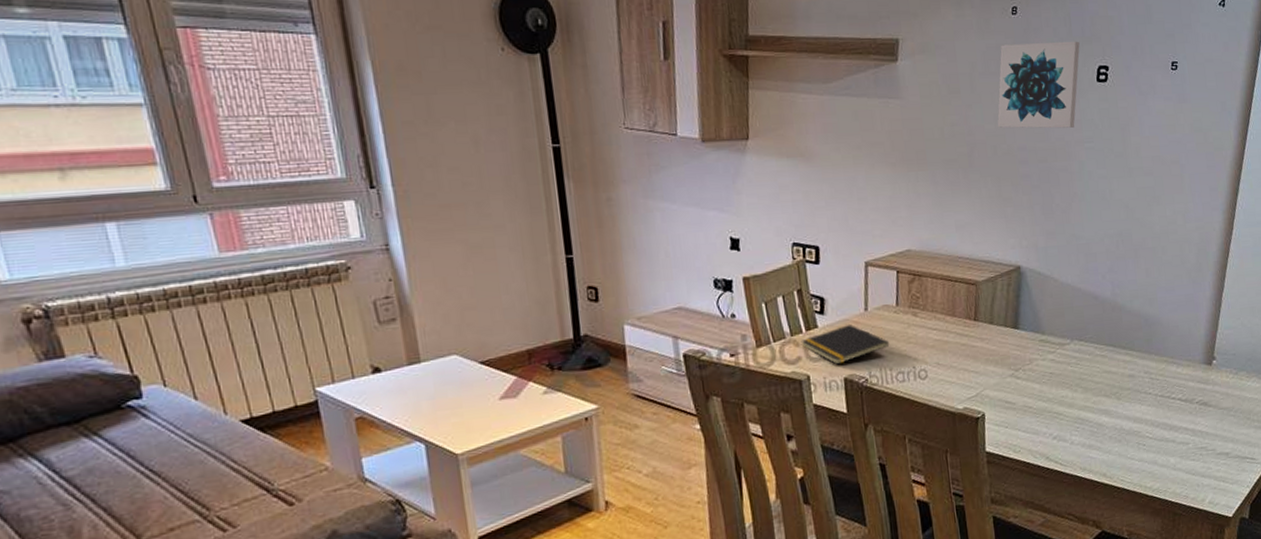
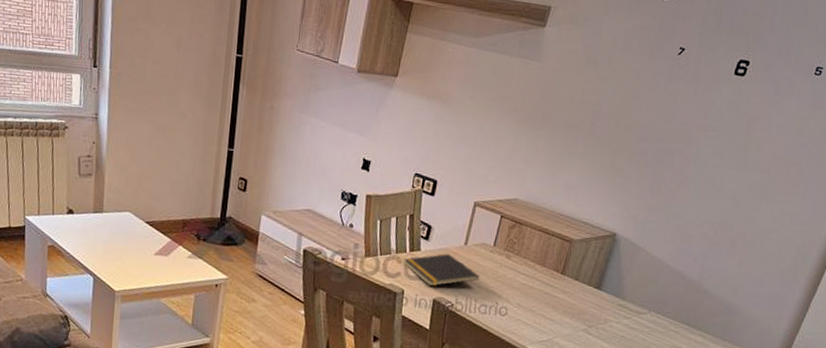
wall art: present [997,41,1080,129] -> none [625,26,726,114]

